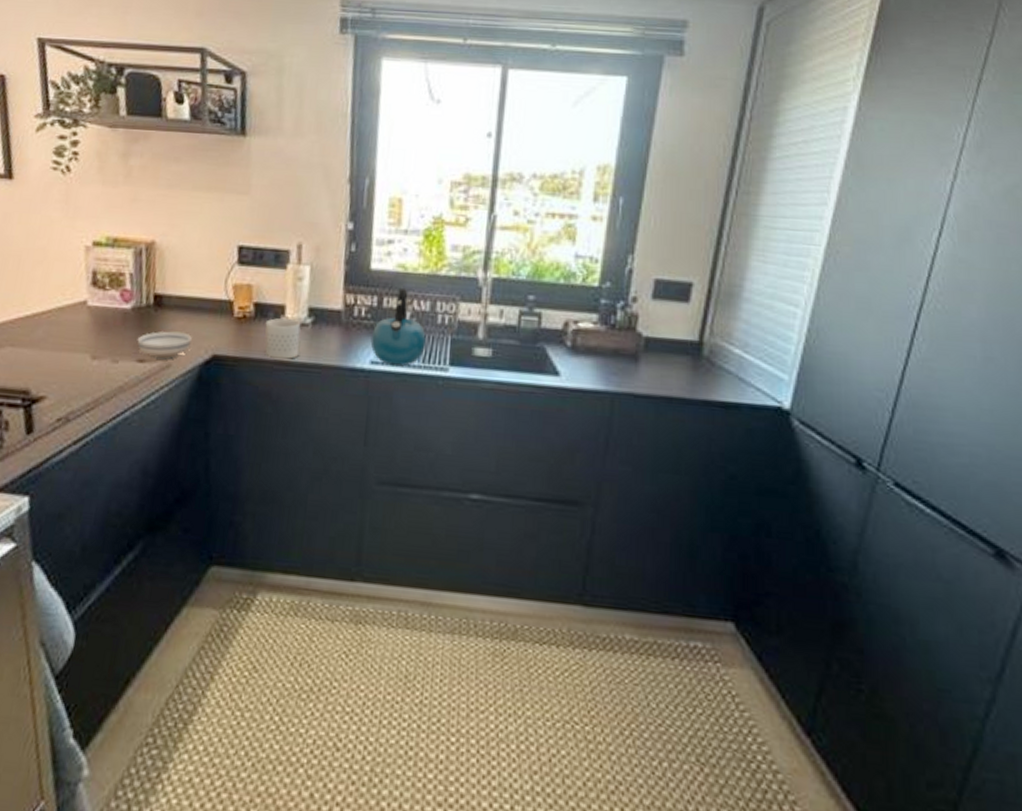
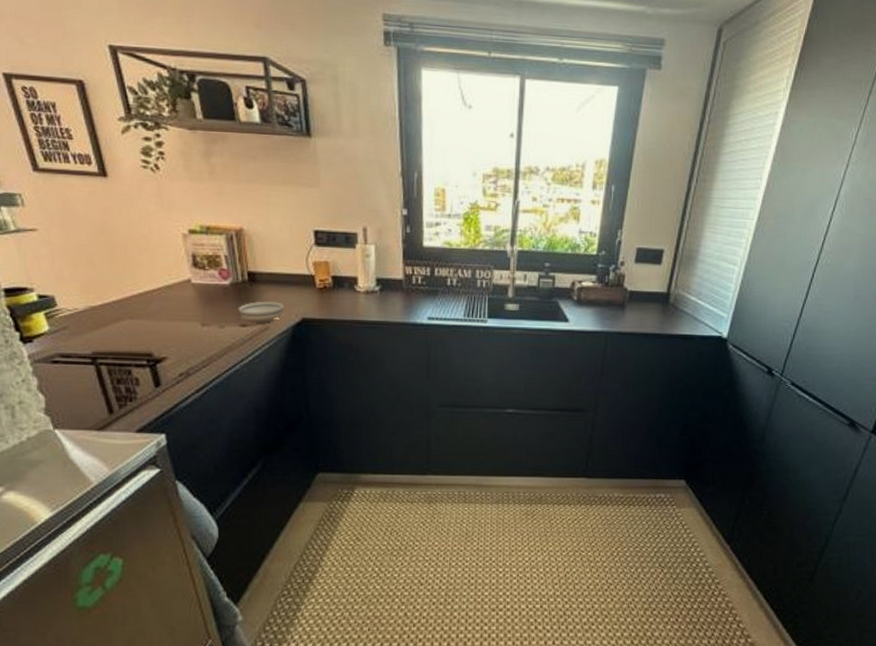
mug: present [264,318,301,360] -> none [342,288,372,320]
kettle: present [370,289,426,365] -> none [427,261,469,320]

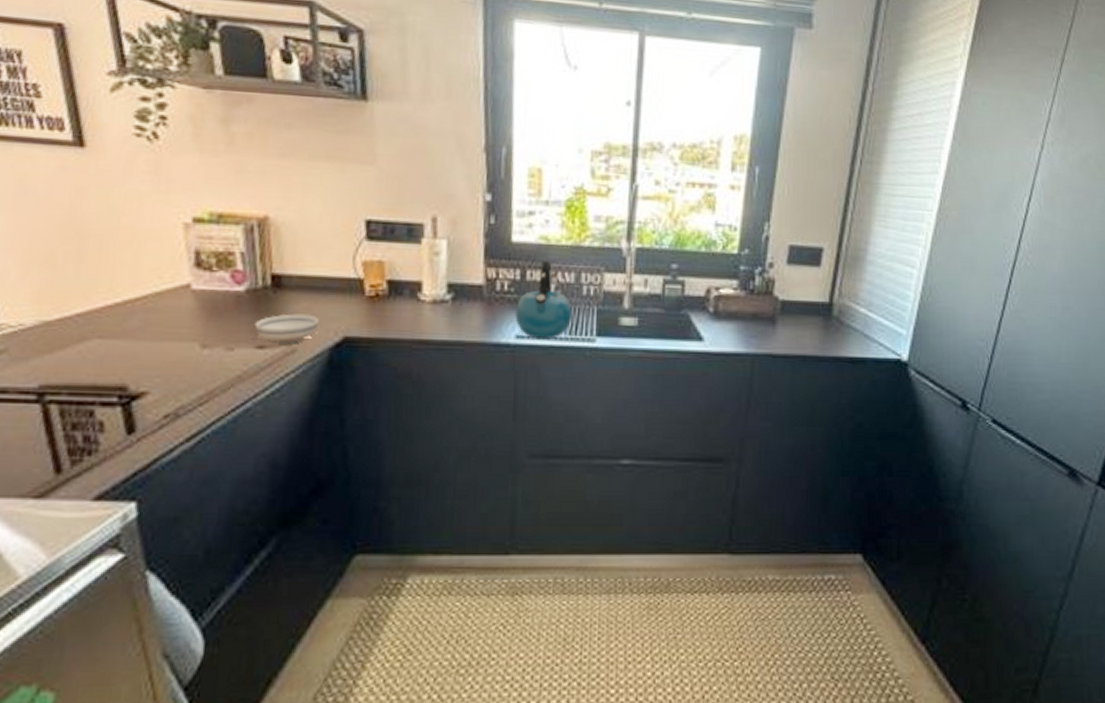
kettle: none [427,261,469,320] -> present [515,261,572,338]

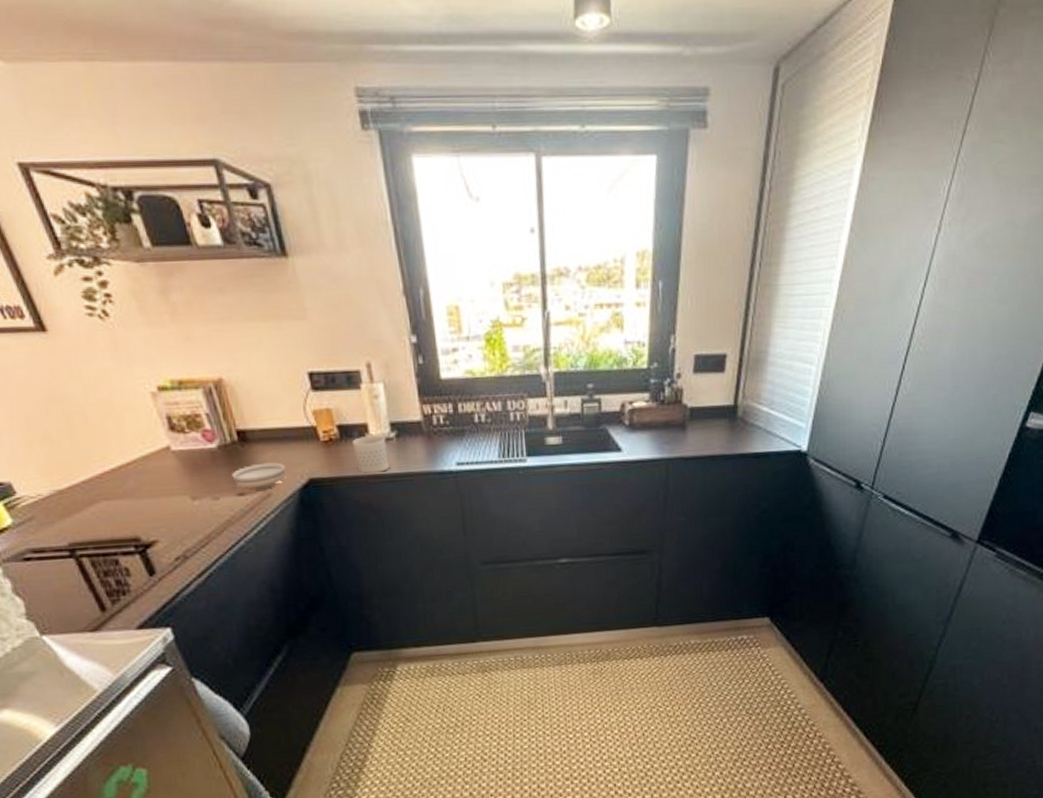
mug: none [400,296,441,339] -> present [352,436,390,475]
kettle: present [515,261,572,338] -> none [452,393,503,463]

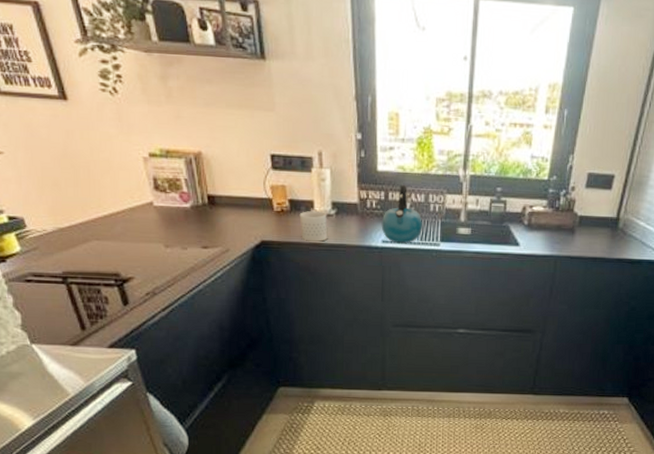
bowl: present [231,462,286,490] -> none [199,224,243,246]
kettle: none [452,393,503,463] -> present [381,185,422,243]

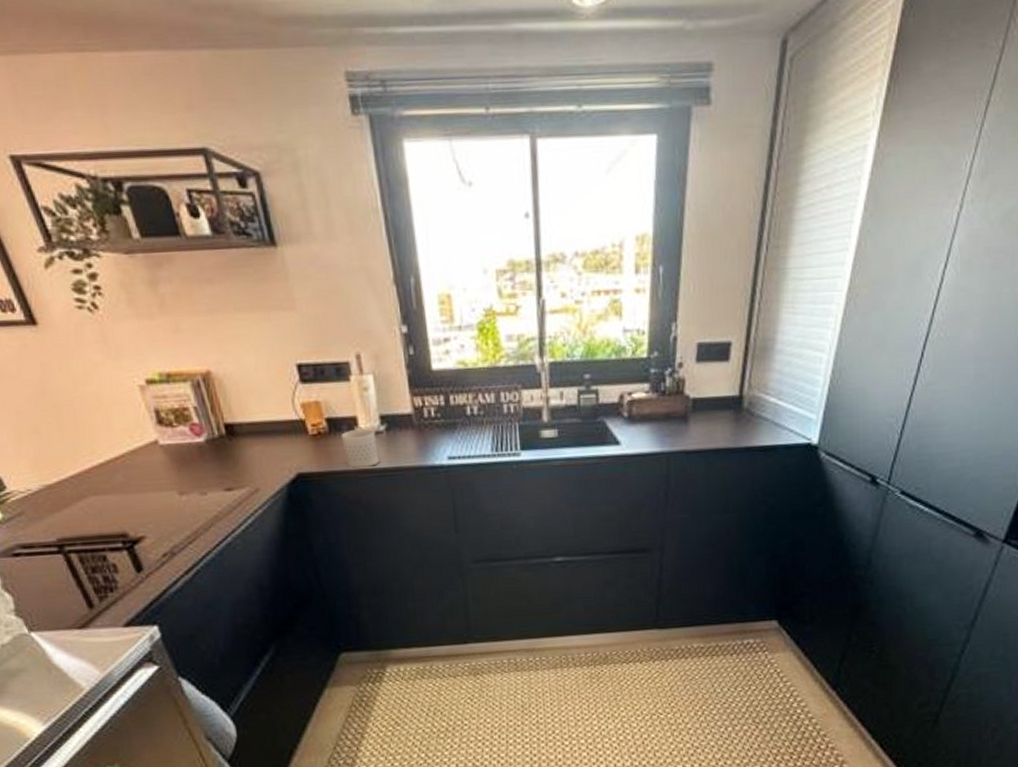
kettle: present [381,185,422,243] -> none [444,385,496,457]

